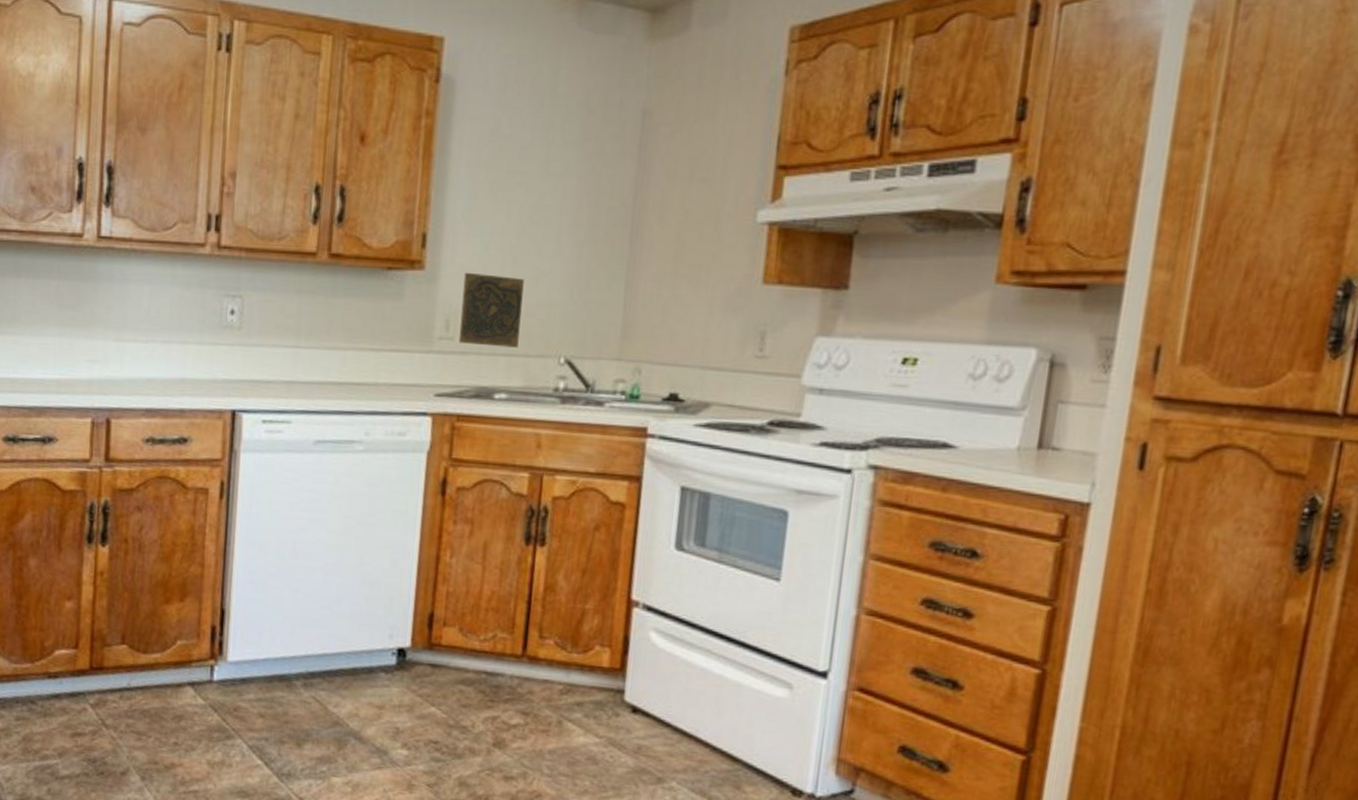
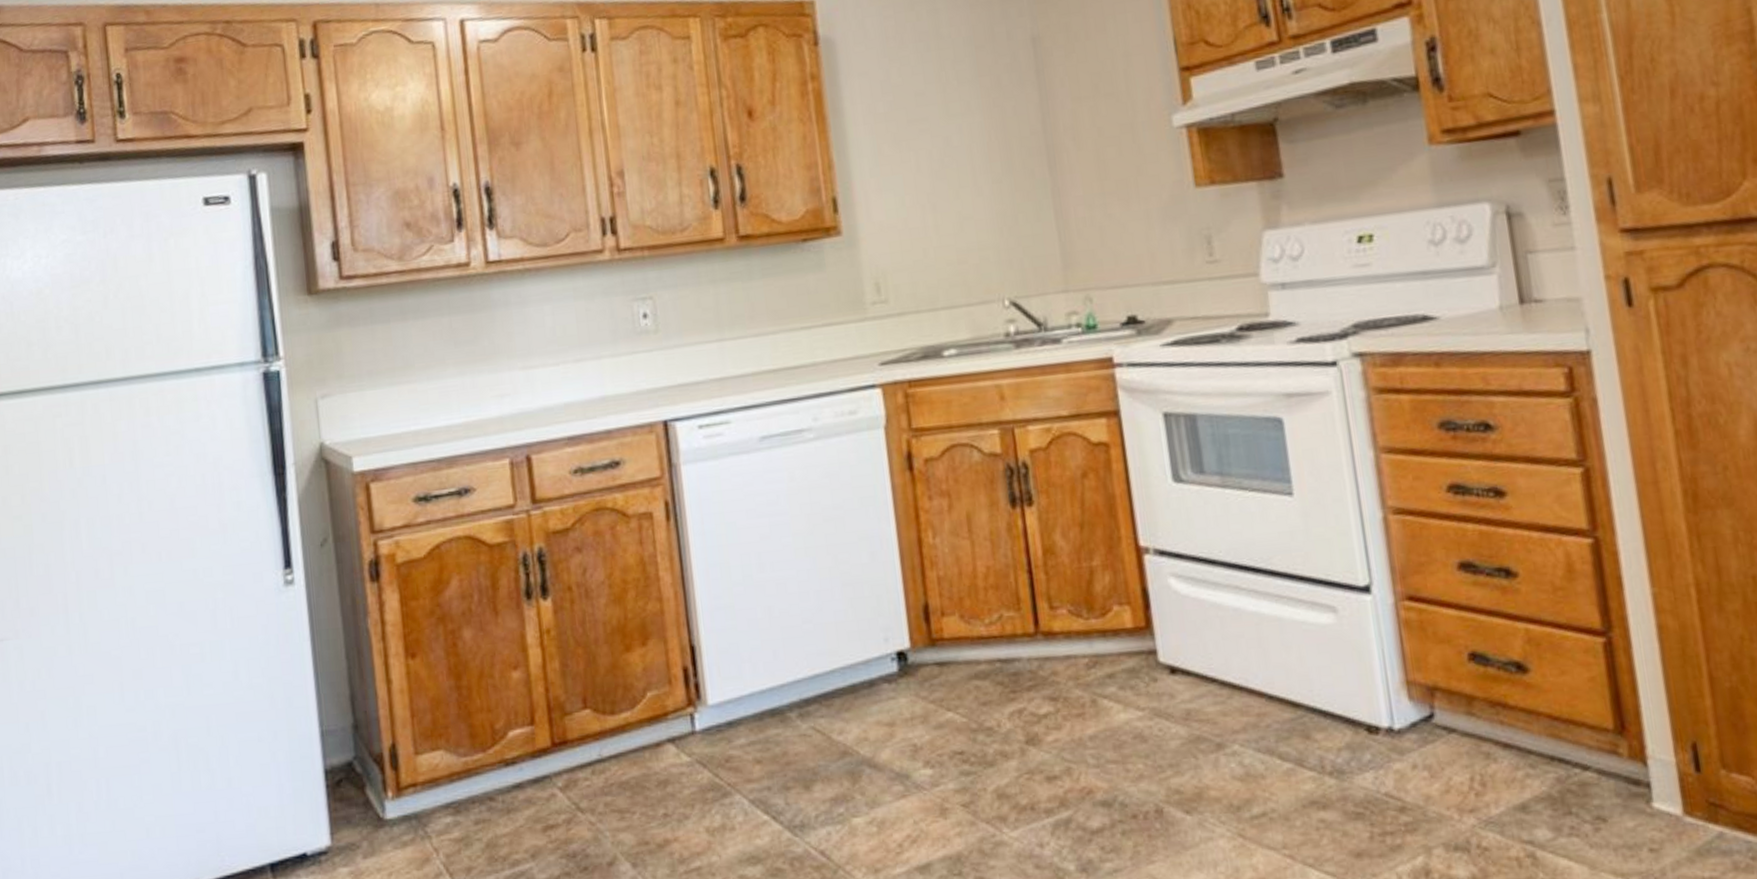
decorative tile: present [458,272,524,348] -> none [884,226,957,305]

